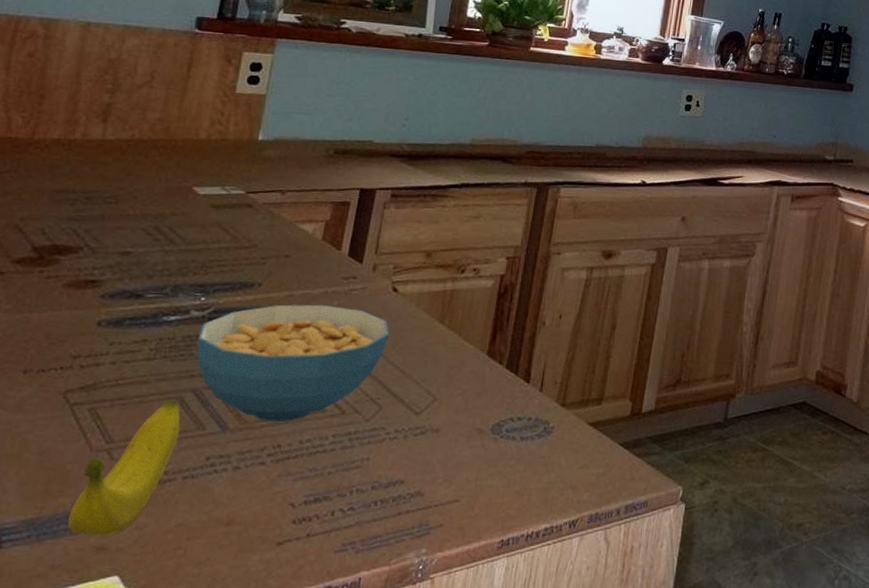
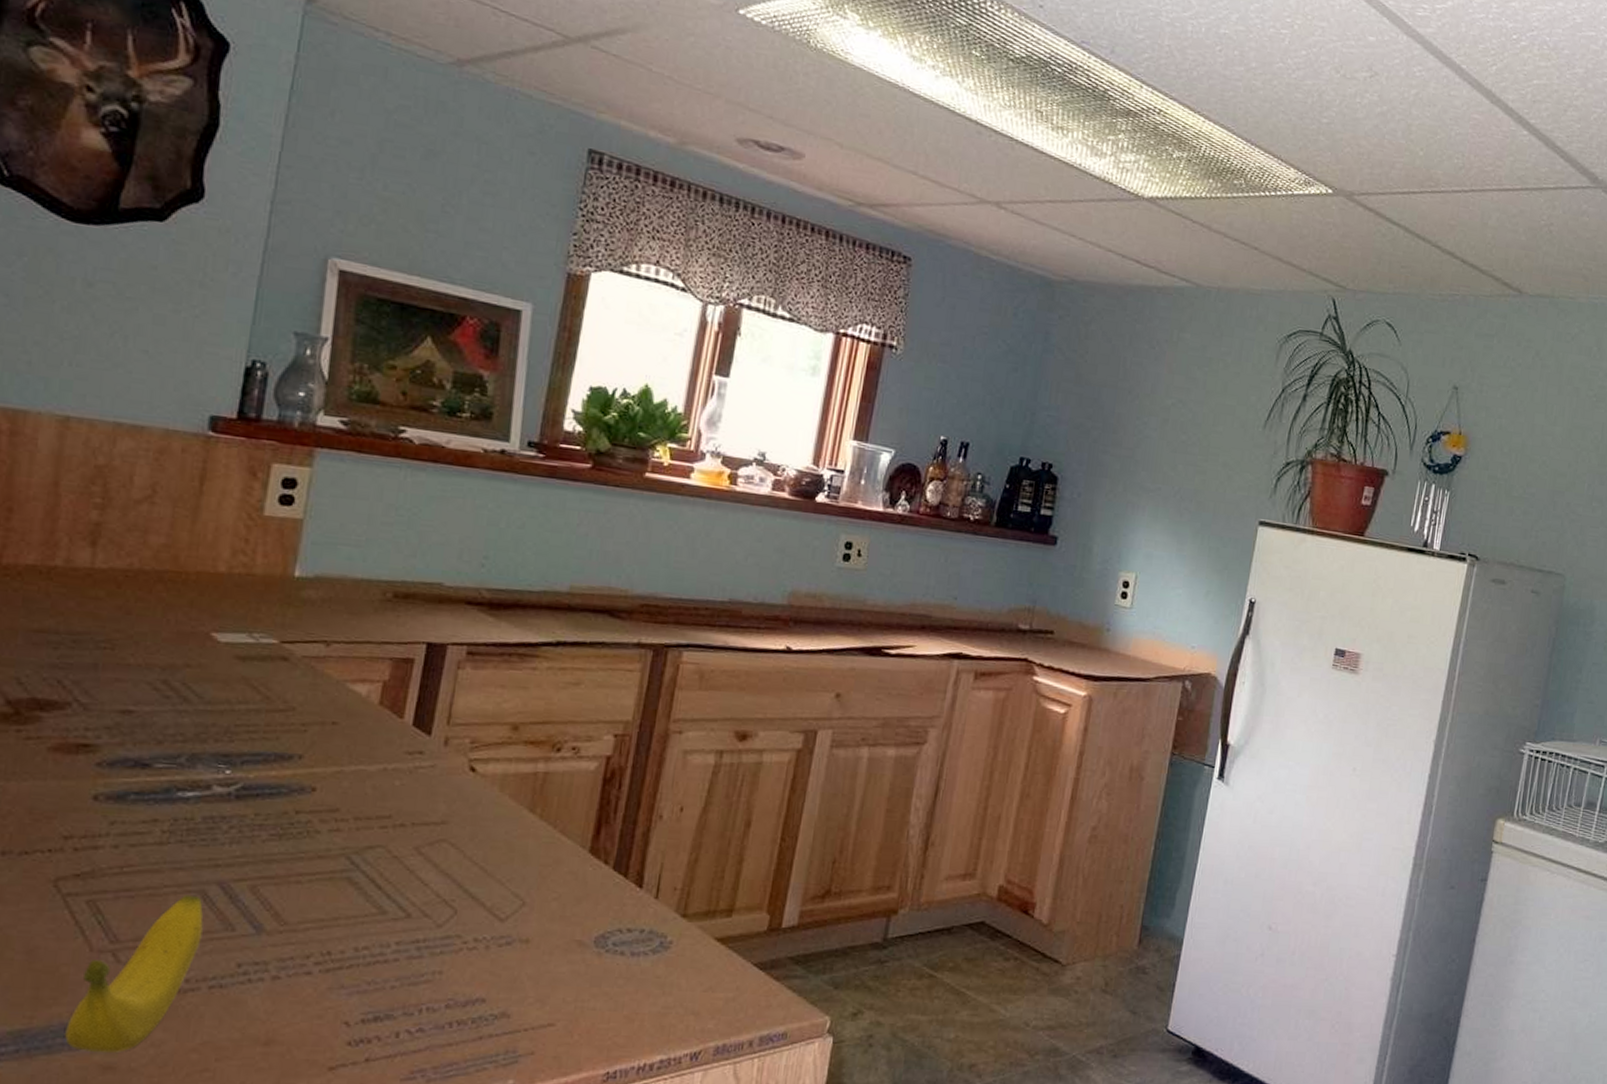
cereal bowl: present [196,304,389,423] -> none [222,782,466,925]

